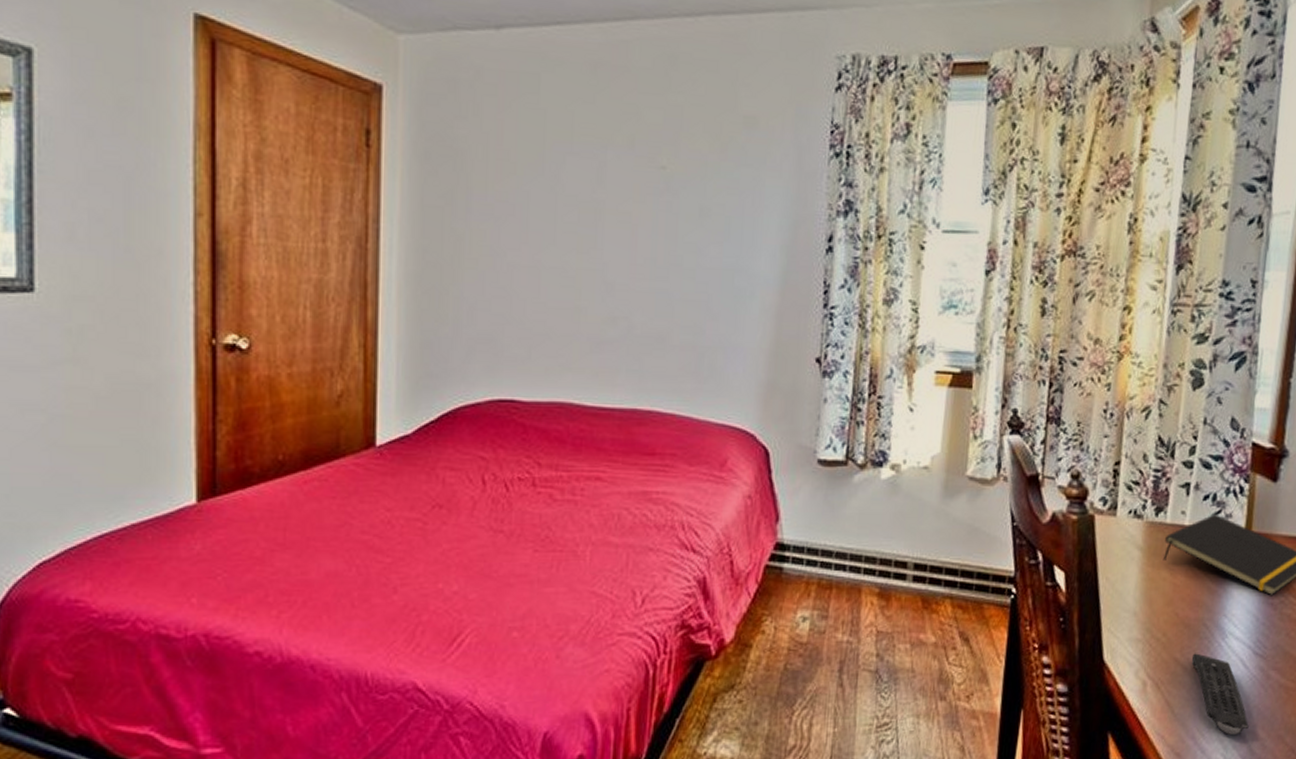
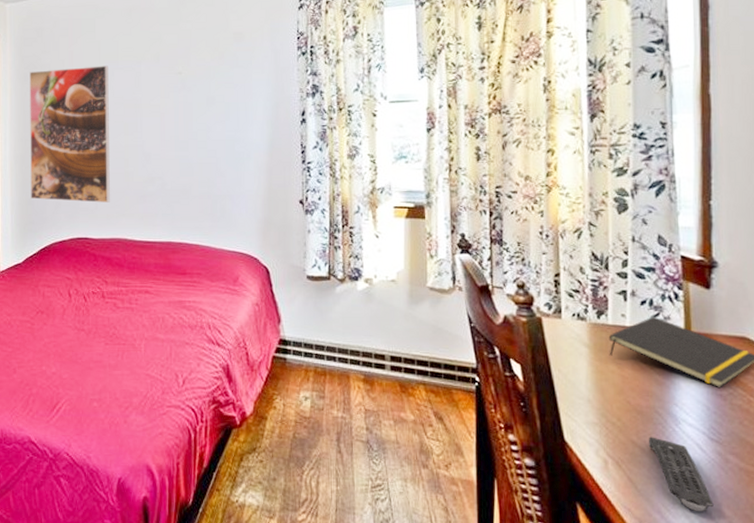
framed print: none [429,145,558,350] -> present [29,65,110,203]

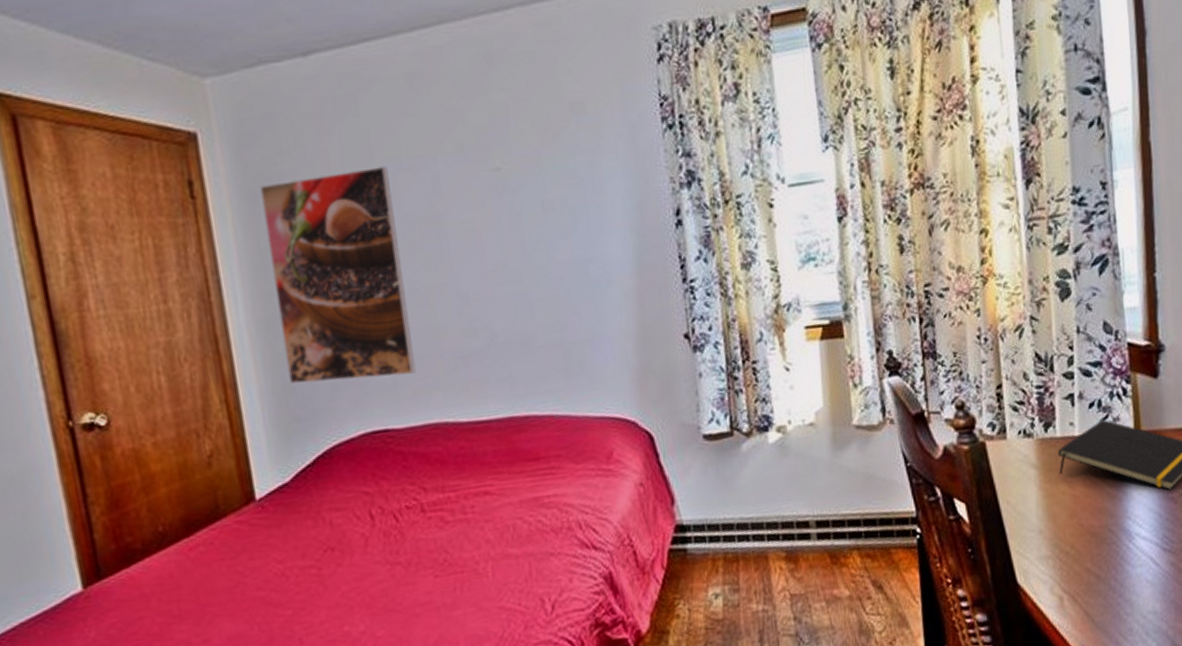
remote control: present [648,437,714,511] -> none [1102,559,1169,634]

